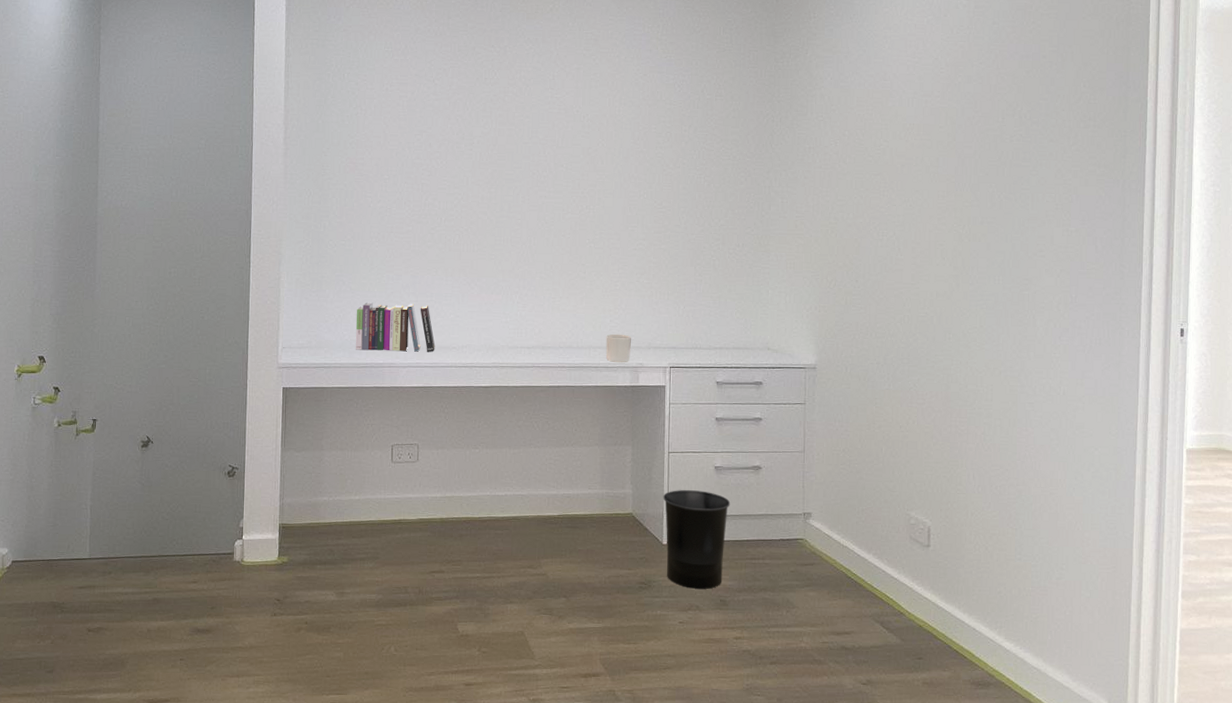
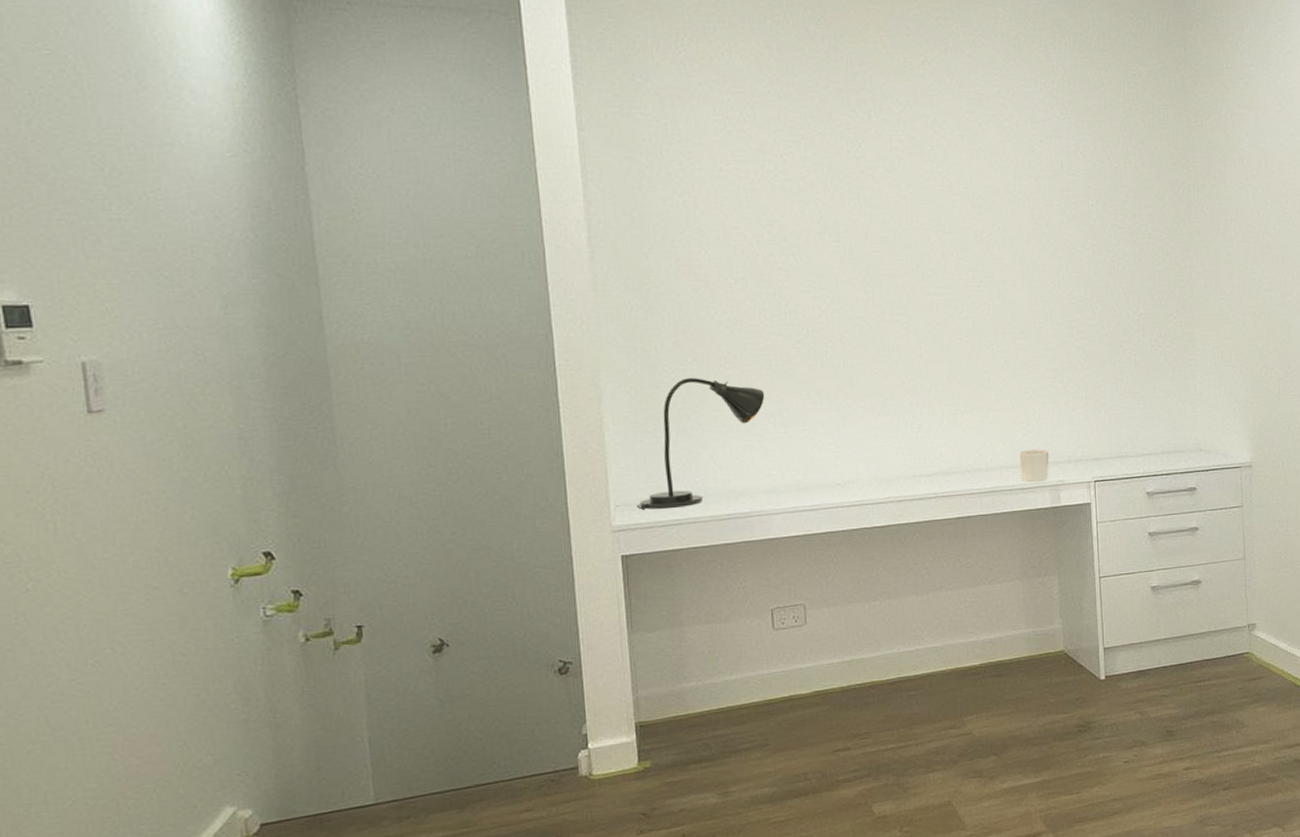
desk lamp: none [298,251,403,355] -> present [637,378,765,511]
books: present [355,302,435,352] -> none [709,436,815,500]
waste bin: present [663,490,731,589] -> none [1096,615,1171,724]

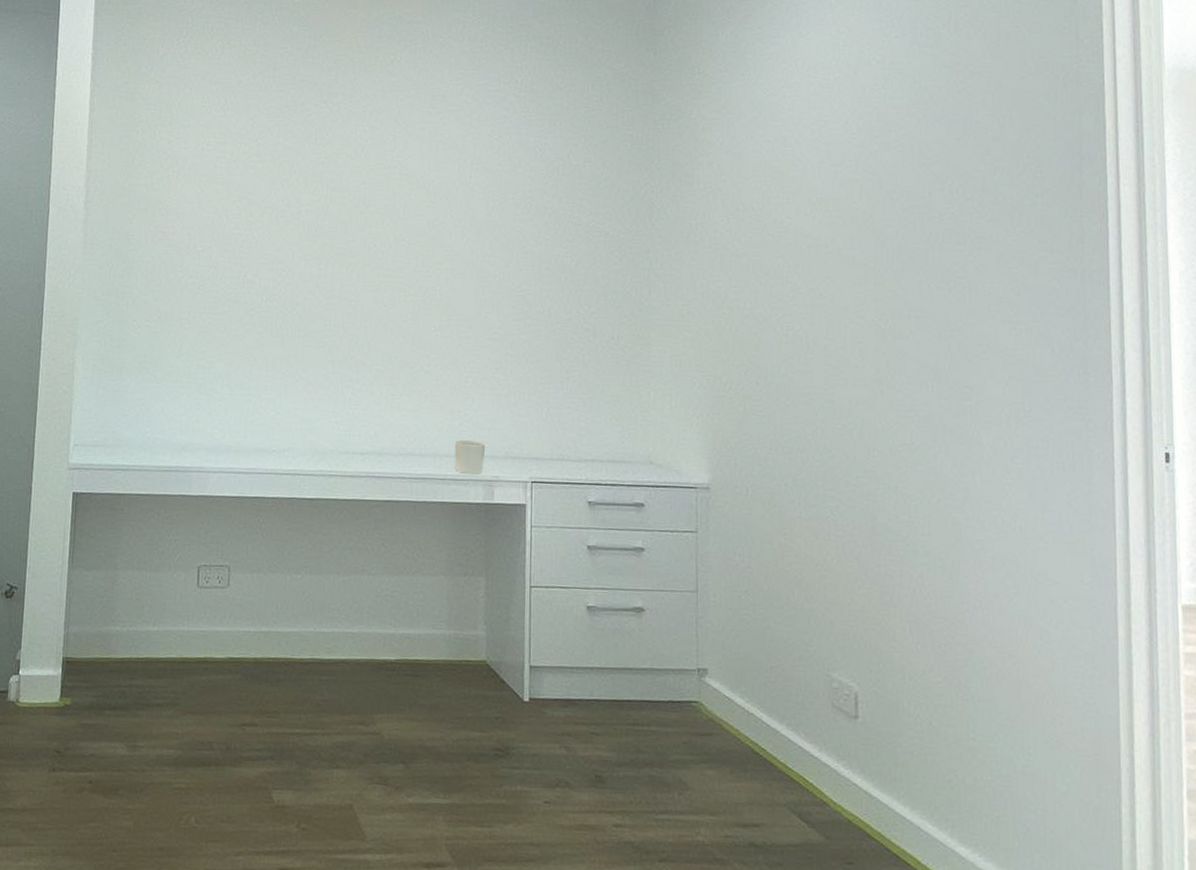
desk lamp: present [637,378,765,511] -> none [92,334,217,455]

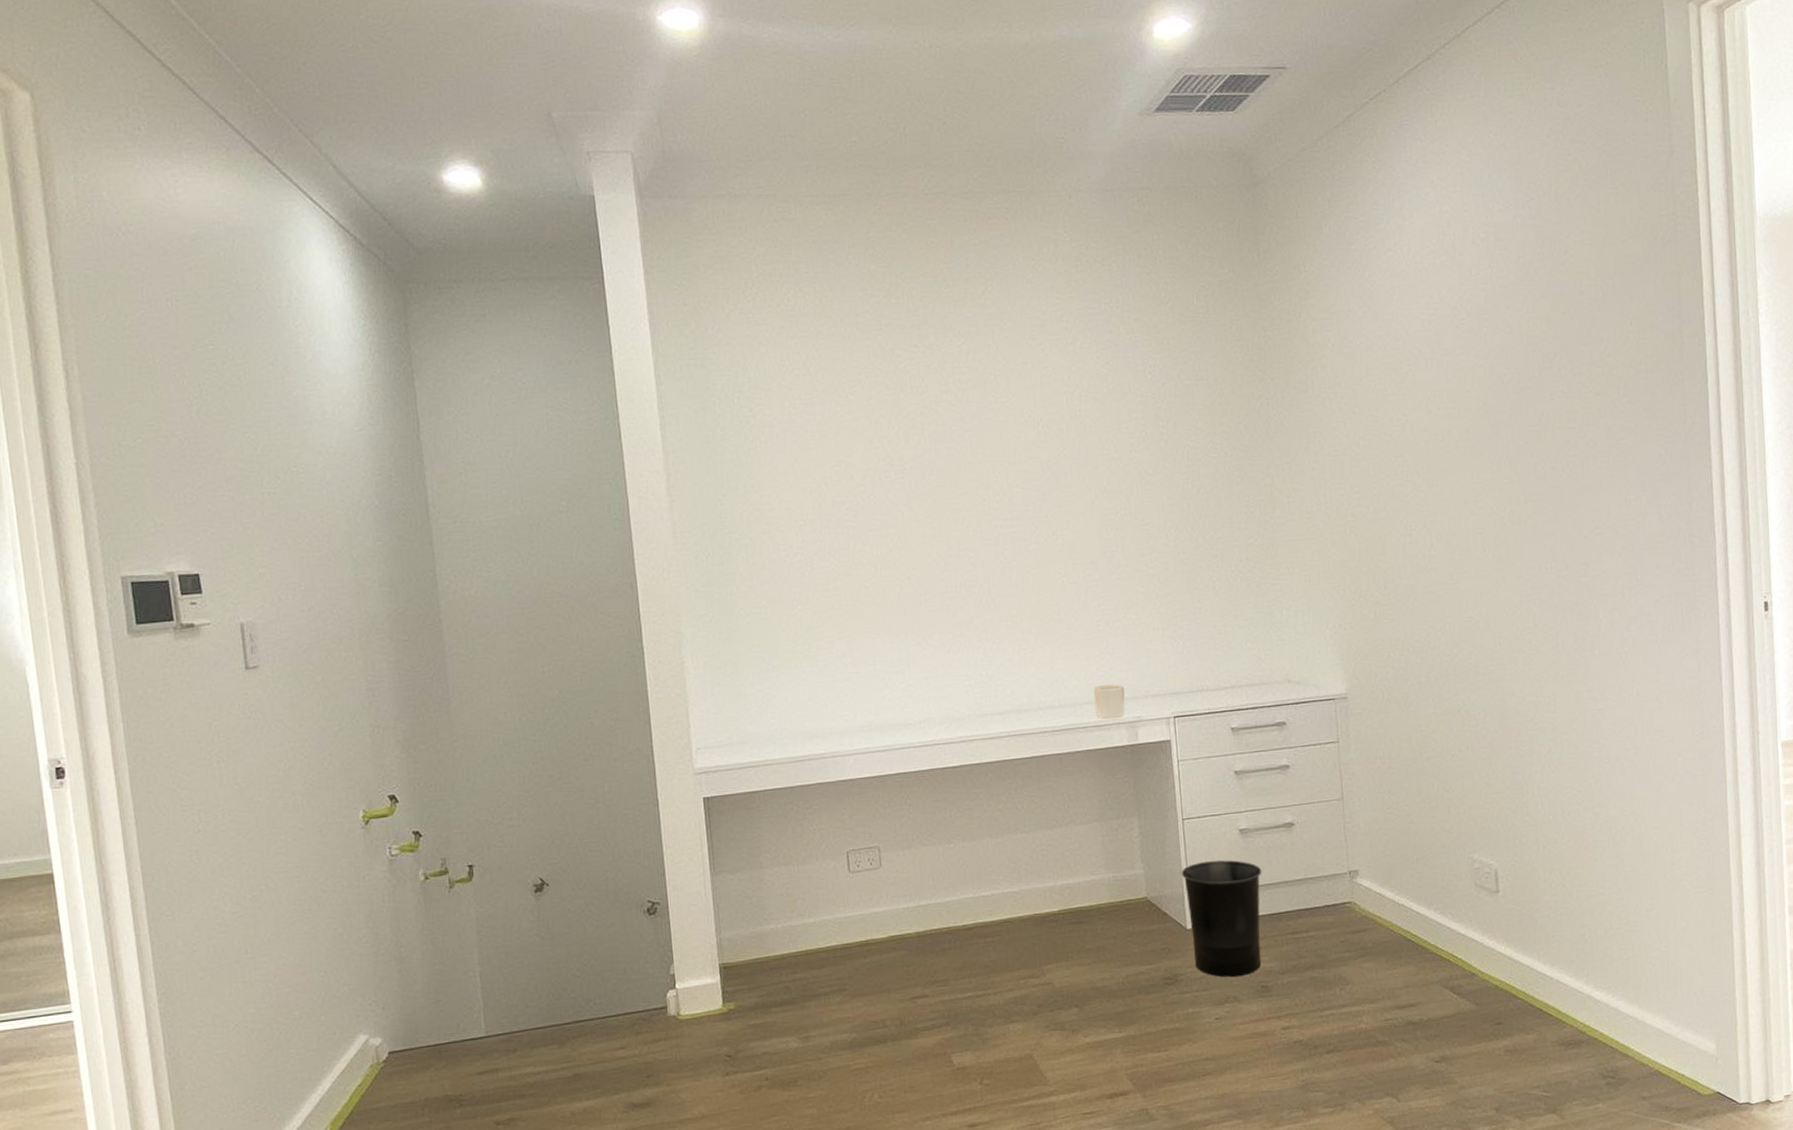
waste bin: none [523,633,607,761] -> present [1181,860,1262,977]

